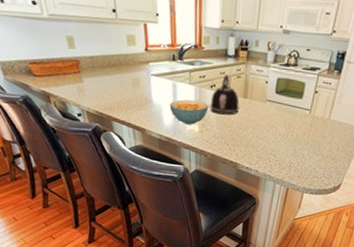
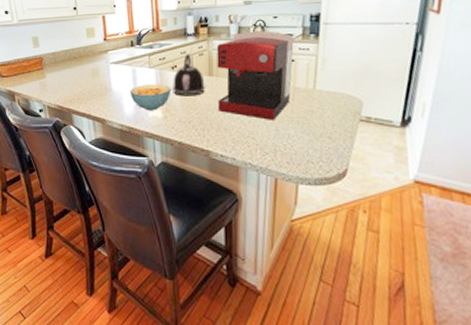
coffee maker: none [249,60,321,142] -> present [216,31,294,120]

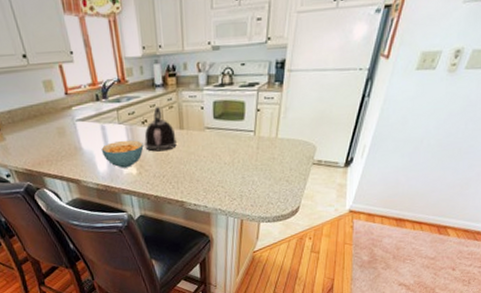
coffee maker: present [216,31,294,120] -> none [186,79,260,169]

